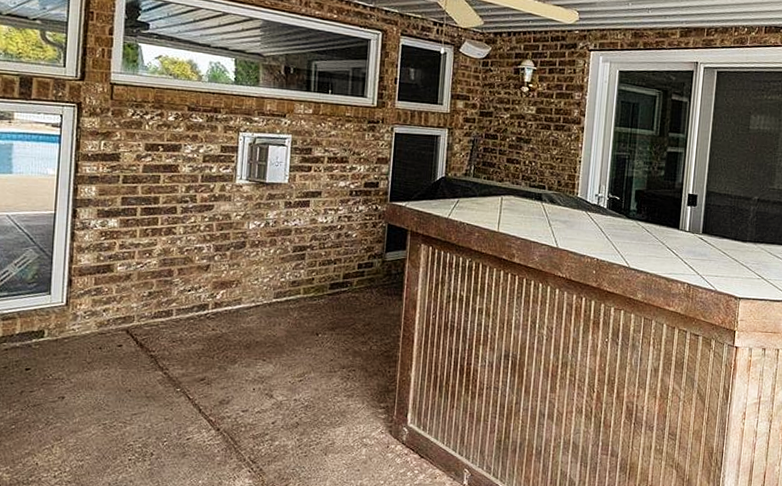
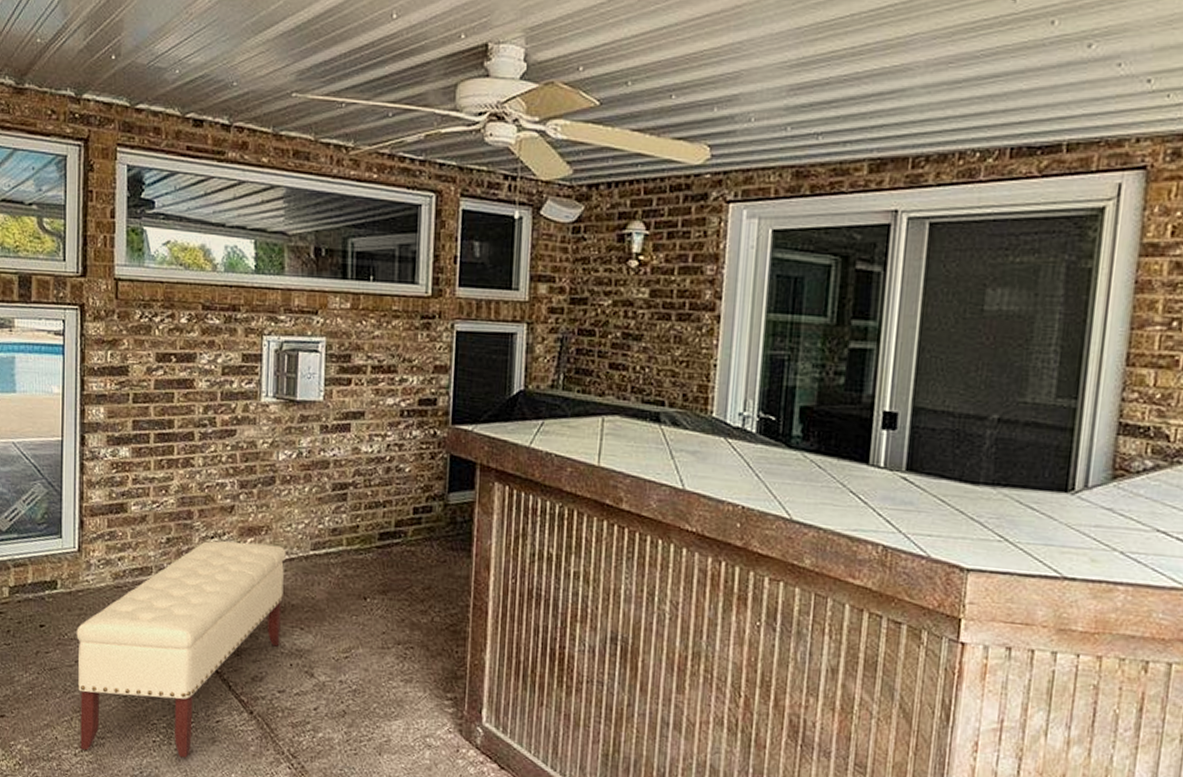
bench: none [59,293,253,472] -> present [76,540,286,758]

